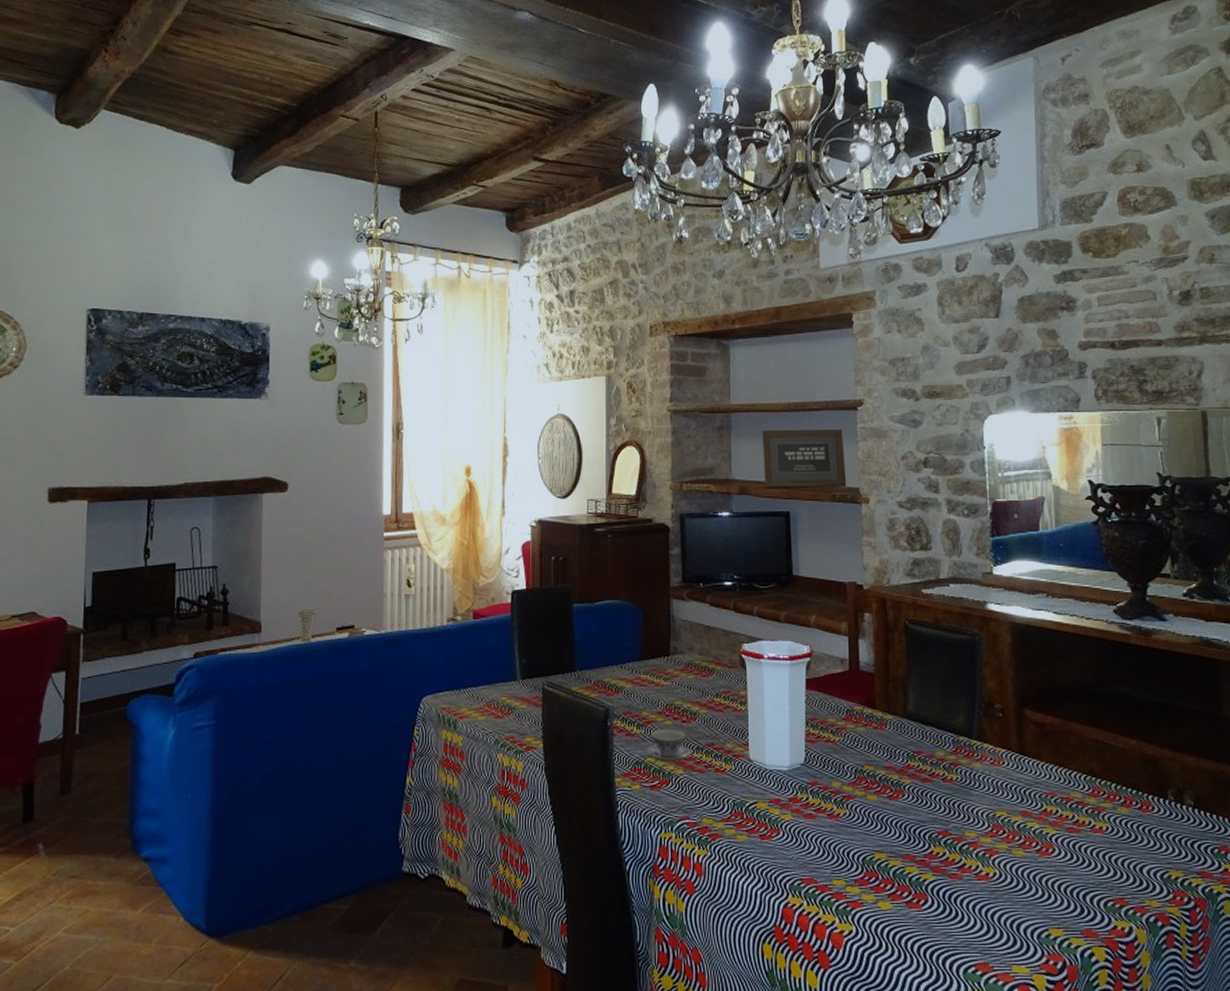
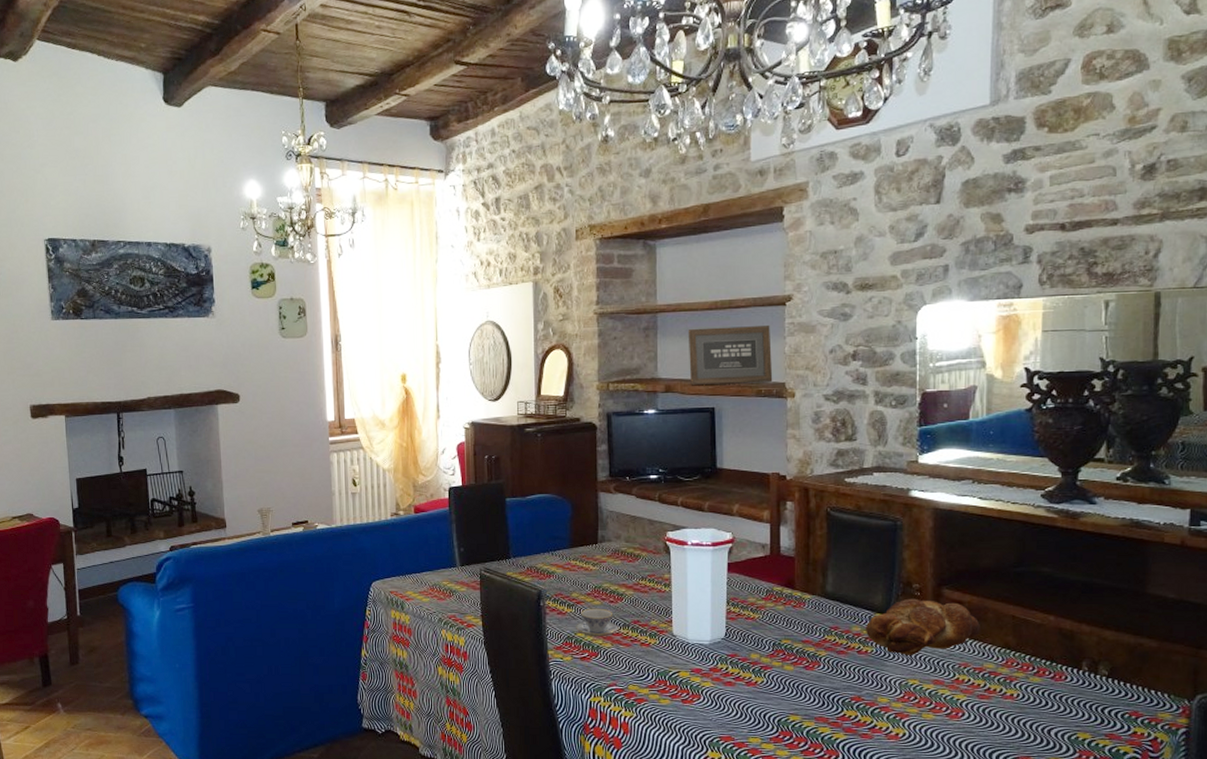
bread loaf: none [950,720,1064,783] -> present [866,598,980,655]

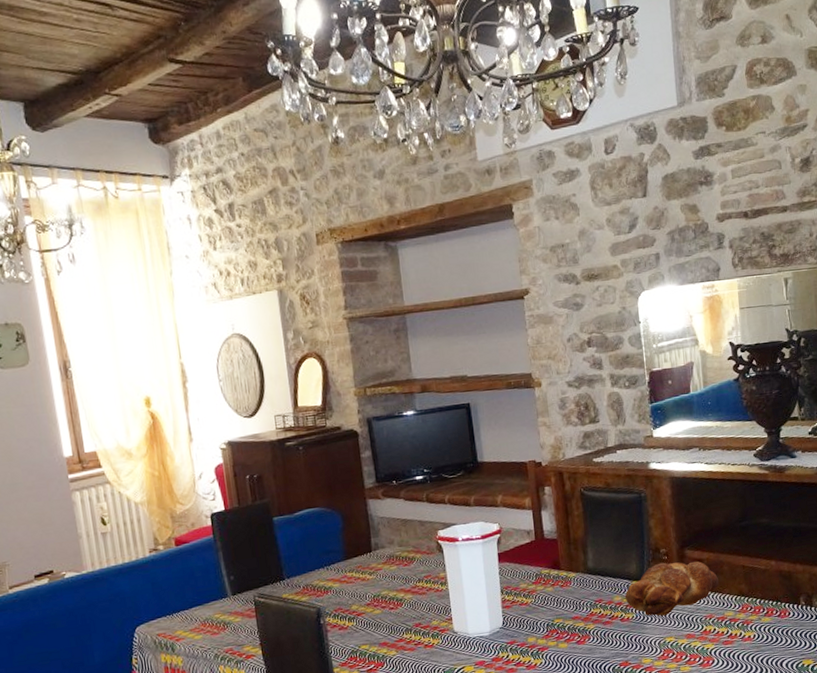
teacup: present [575,608,619,637] -> none [358,616,402,647]
picture frame: present [688,324,773,386] -> none [436,318,520,384]

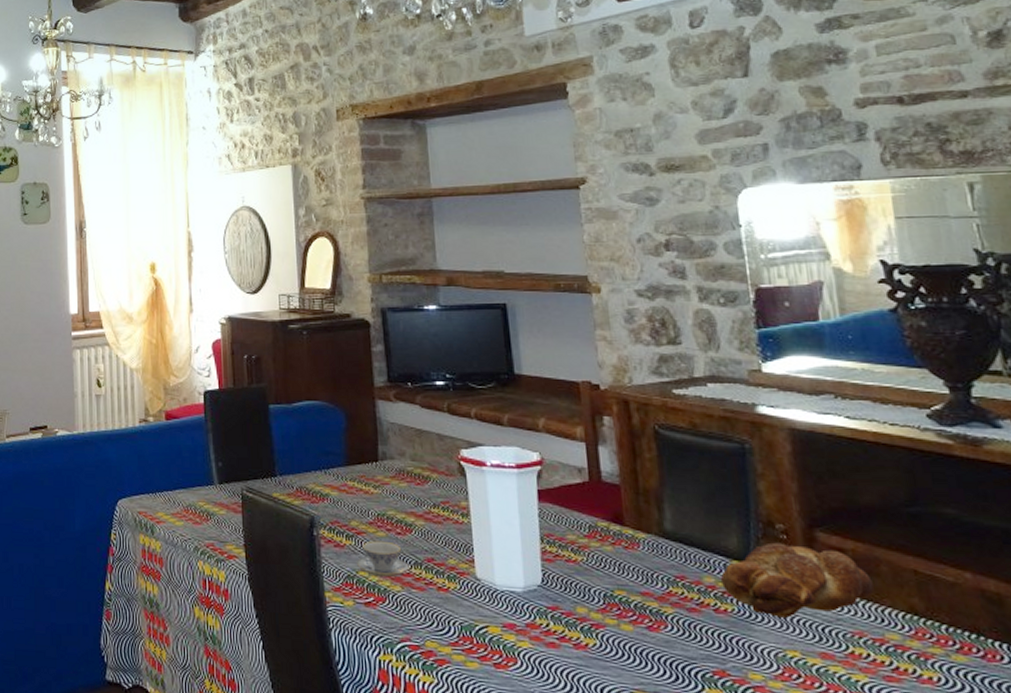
teacup: none [358,616,402,647] -> present [356,540,409,578]

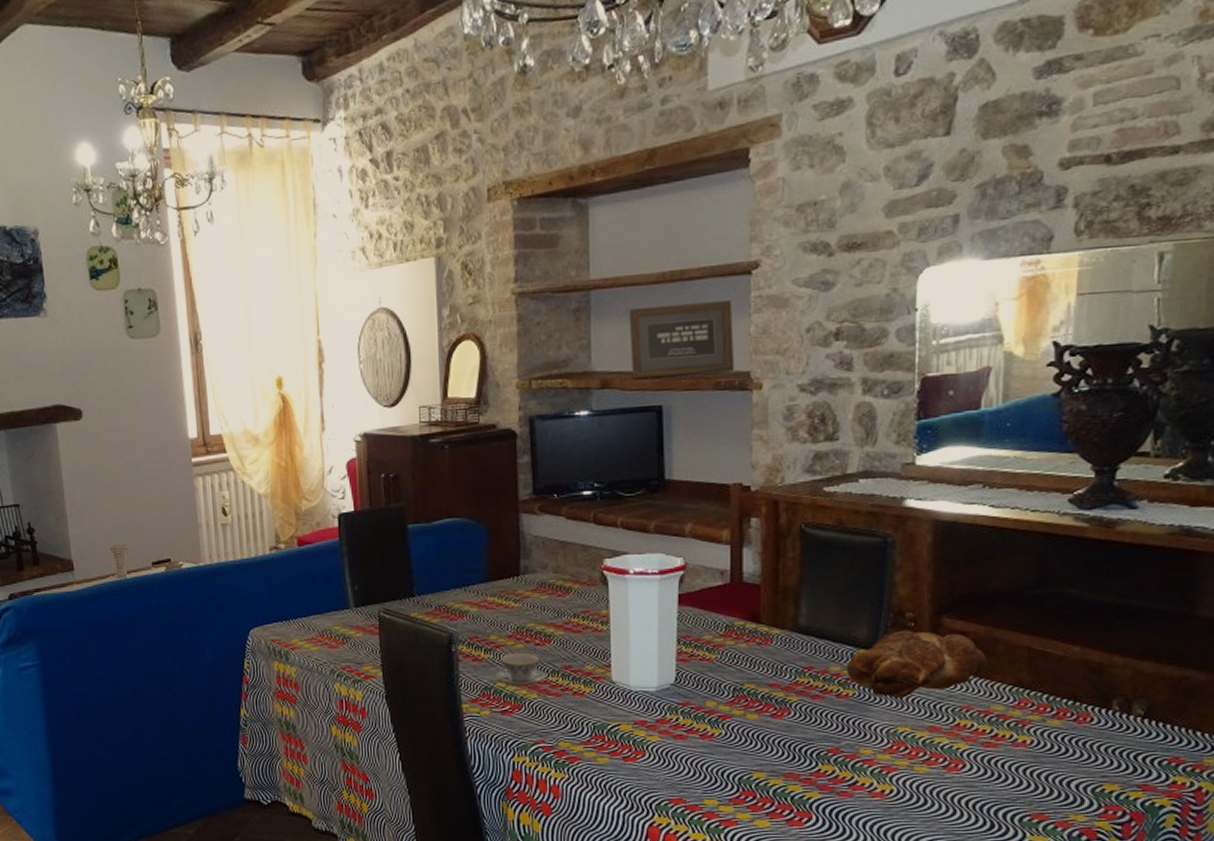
picture frame: none [468,210,573,279] -> present [628,299,735,380]

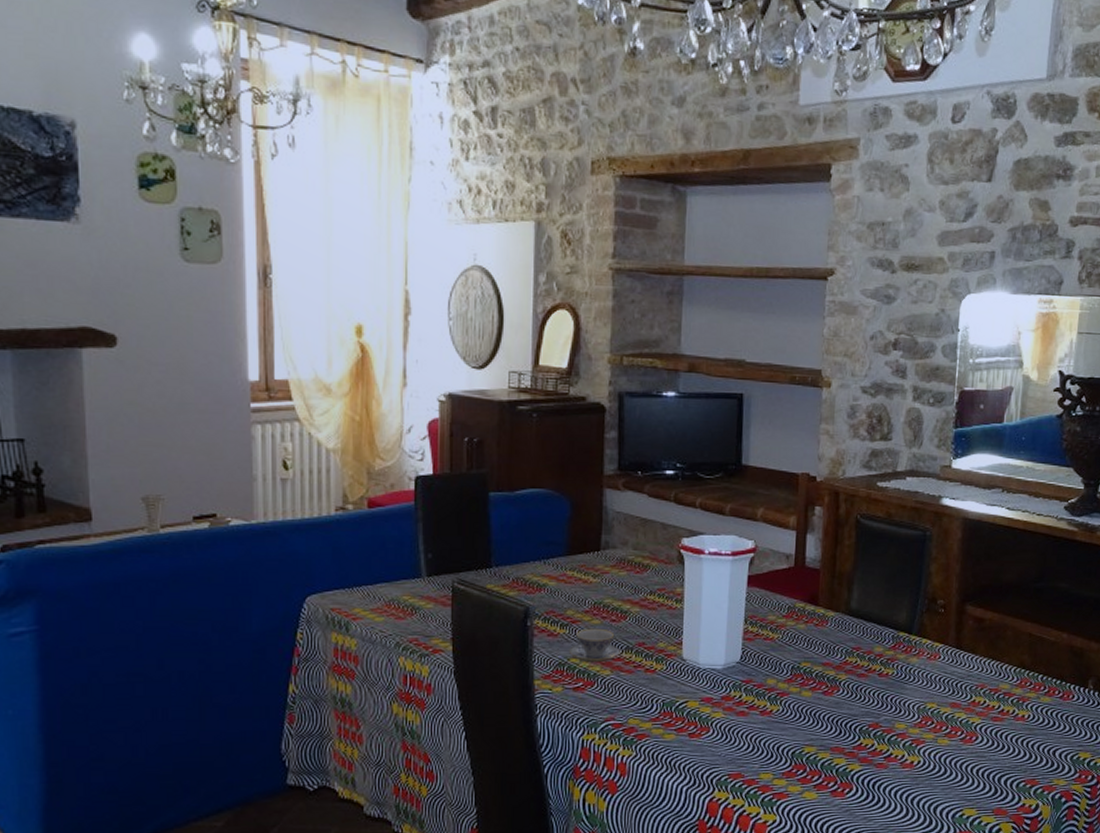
picture frame: present [628,299,735,380] -> none [717,298,810,369]
bread loaf: present [847,630,988,698] -> none [888,615,999,677]

